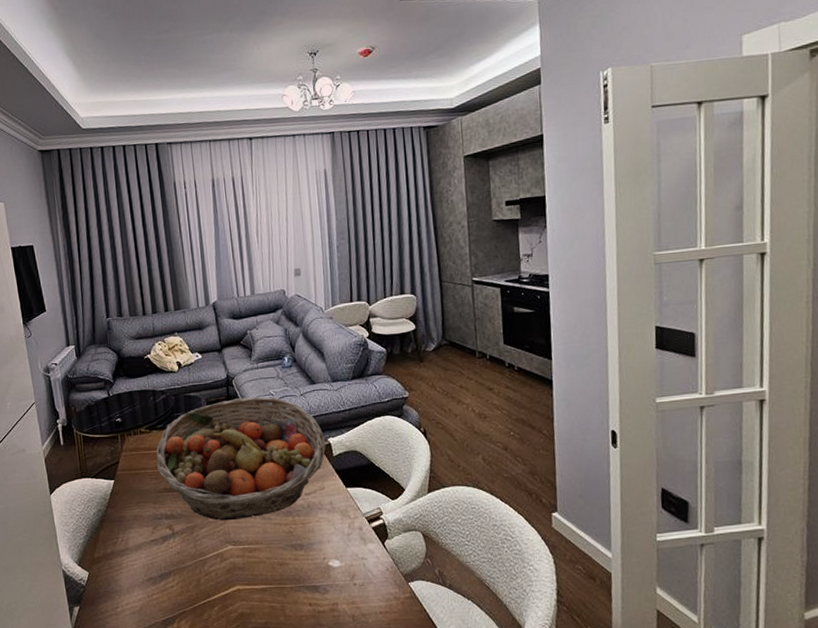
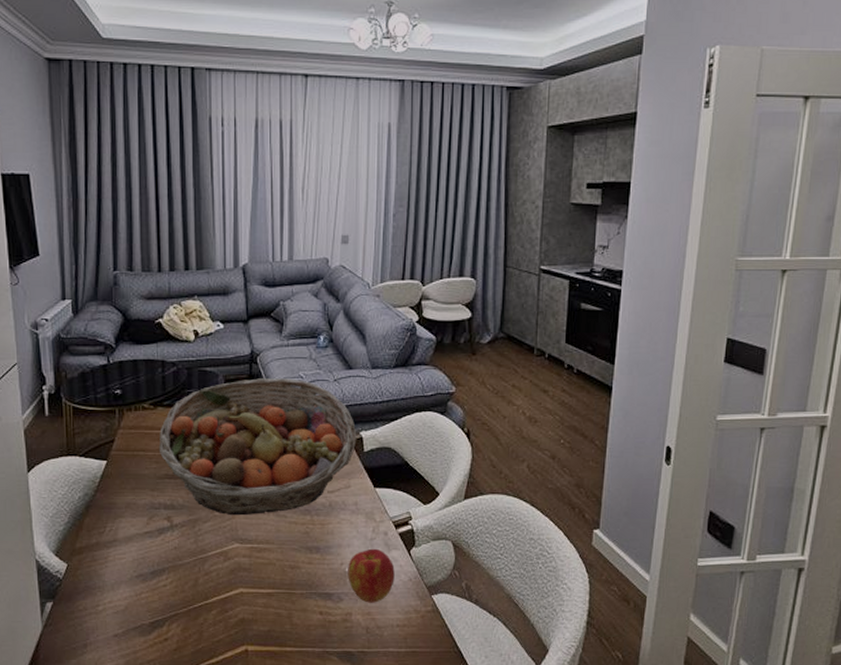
apple: none [330,542,373,593] -> present [348,548,395,603]

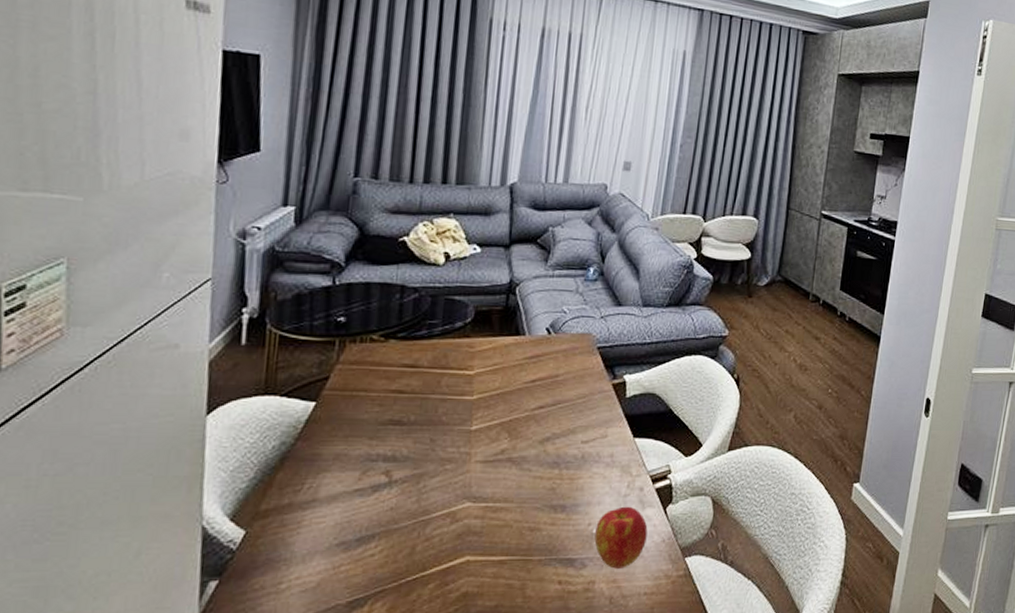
fruit basket: present [158,378,357,516] -> none [384,311,621,470]

